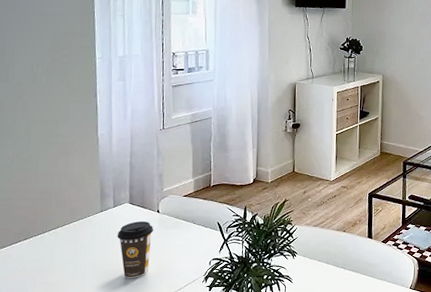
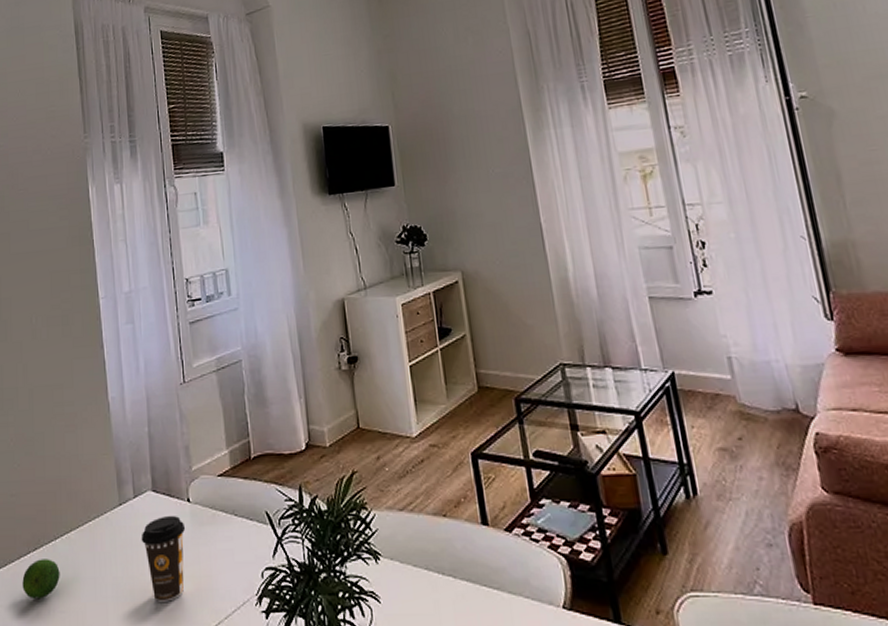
fruit: none [12,246,46,274] -> present [22,559,60,600]

